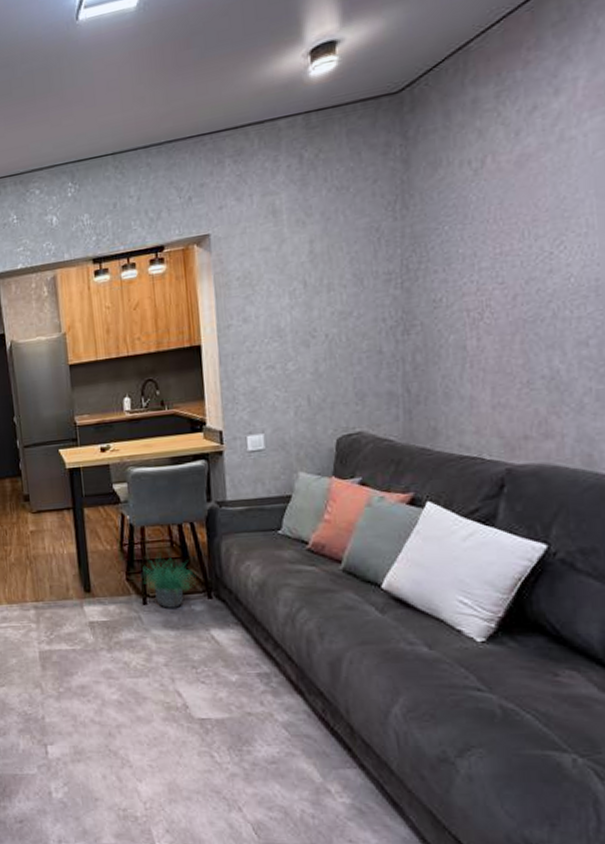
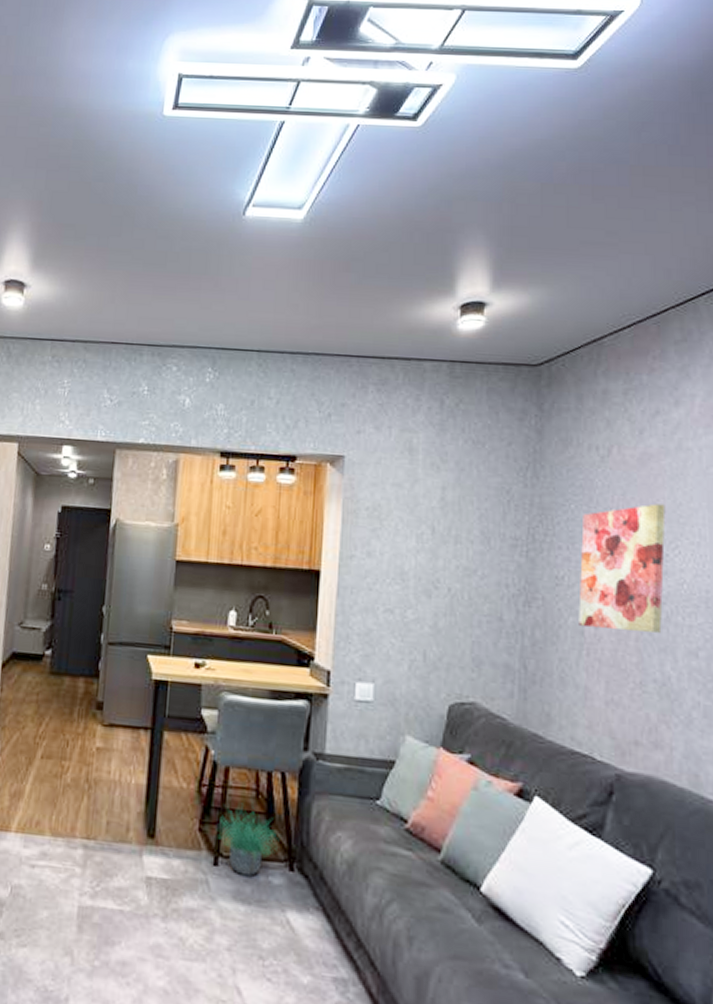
wall art: none [457,202,549,343] -> present [578,503,666,633]

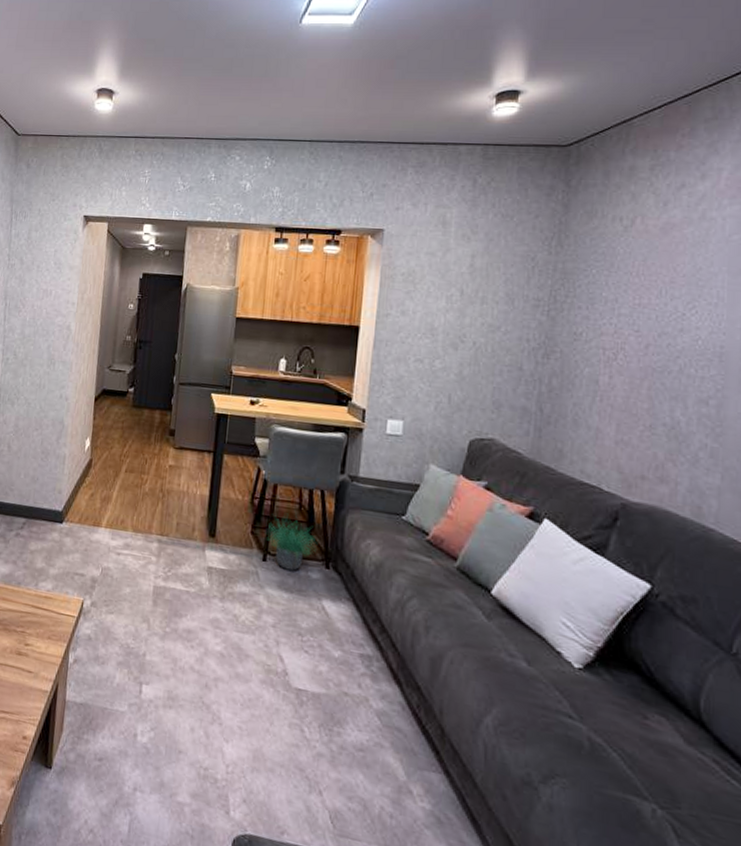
wall art: present [578,503,666,633] -> none [594,268,685,383]

